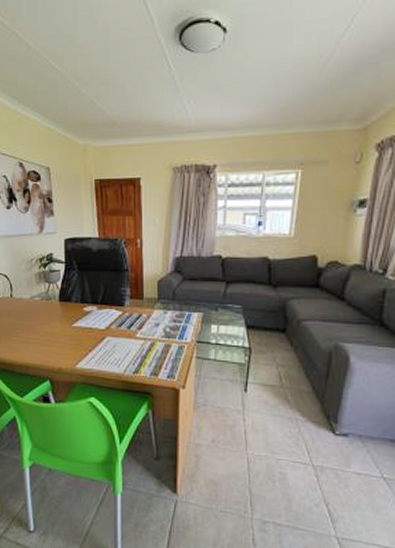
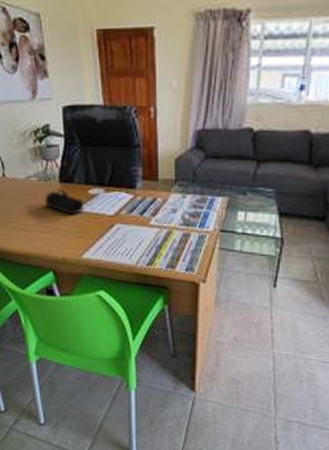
pencil case: none [46,306,79,330] -> present [45,188,83,215]

